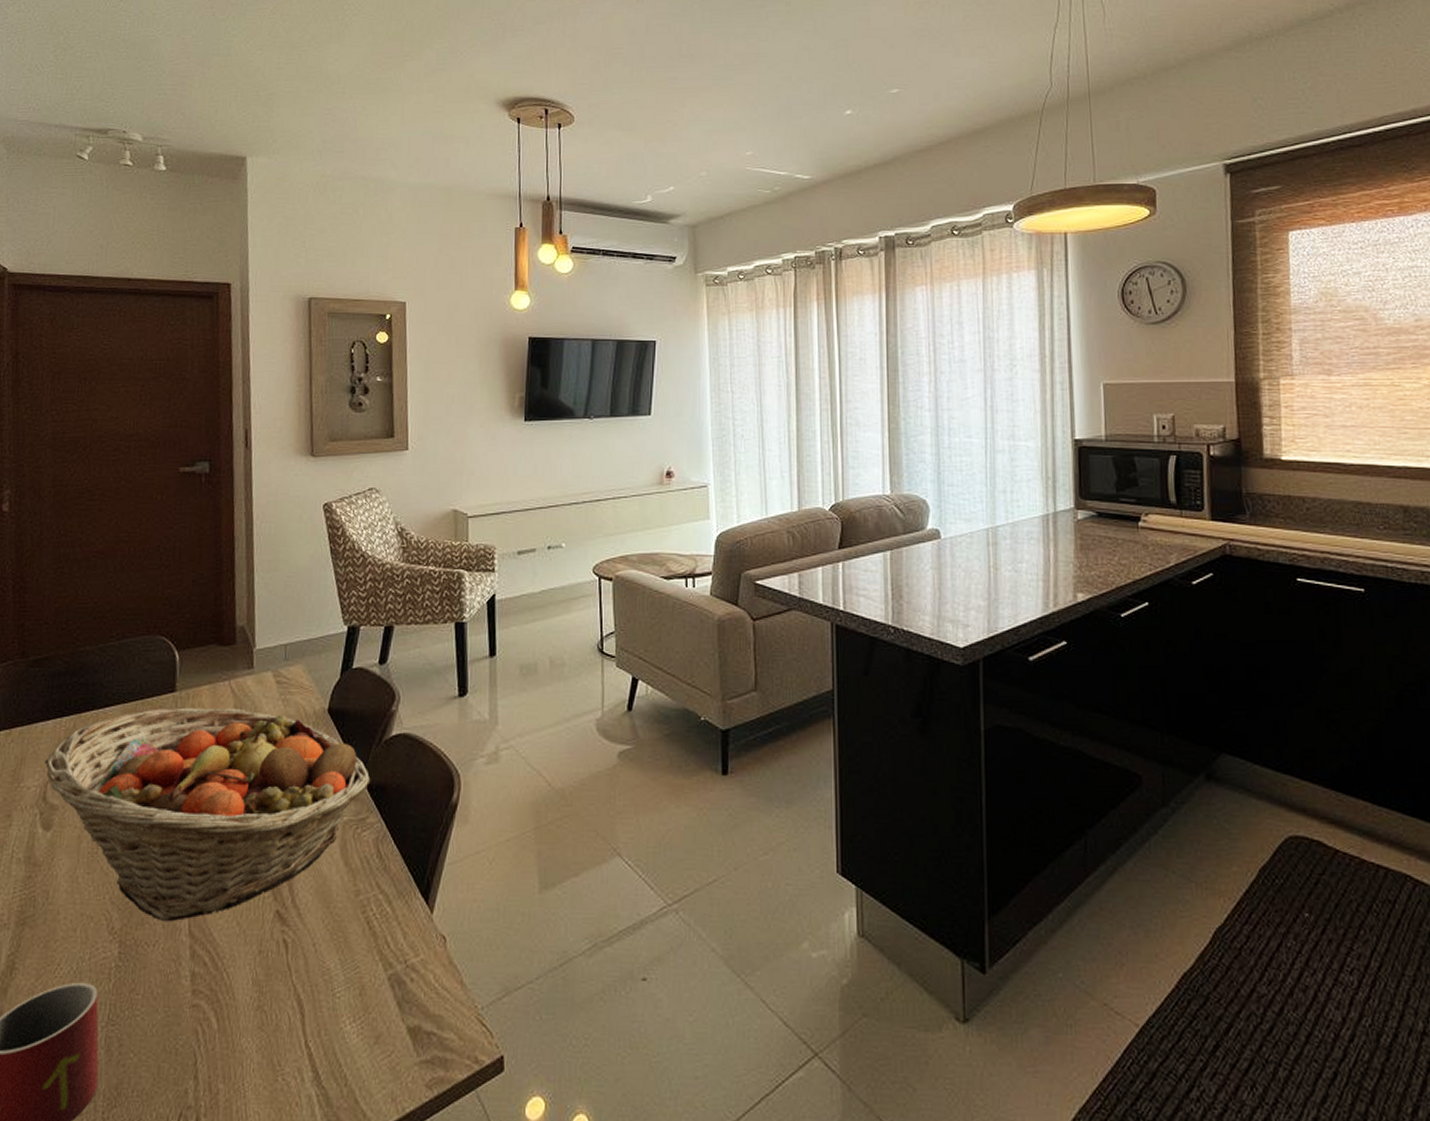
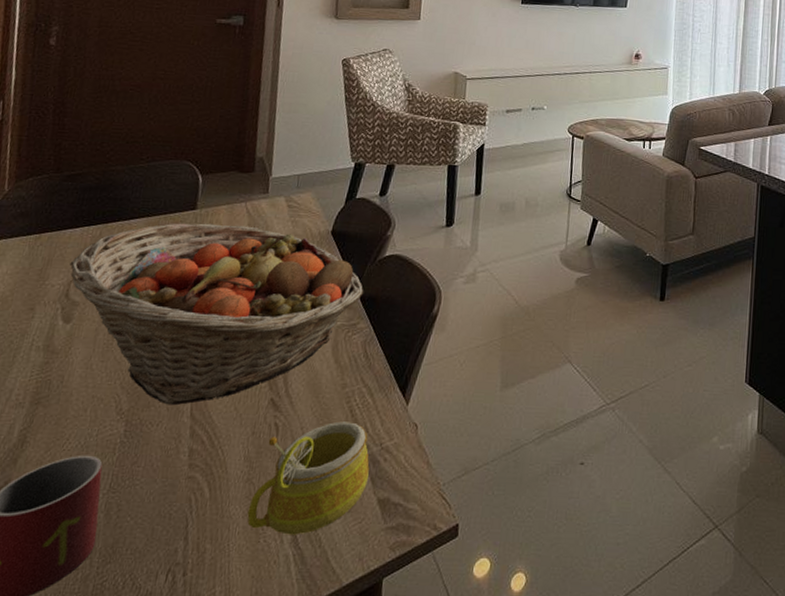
mug: none [261,935,394,1072] -> present [247,421,370,535]

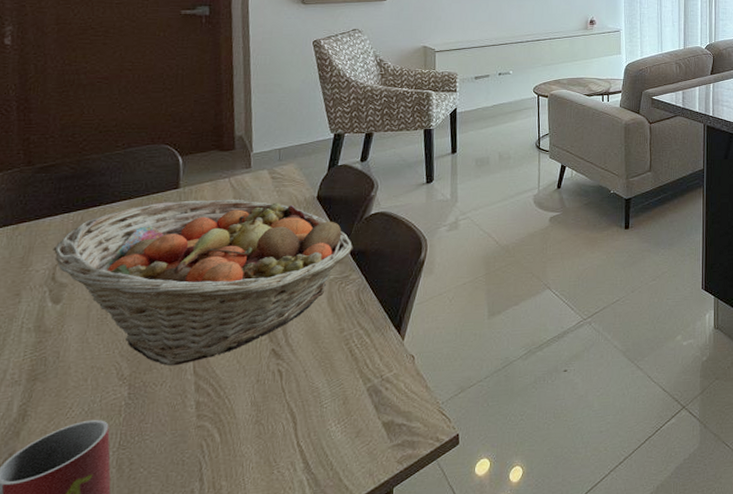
mug: present [247,421,370,535] -> none [259,360,372,464]

